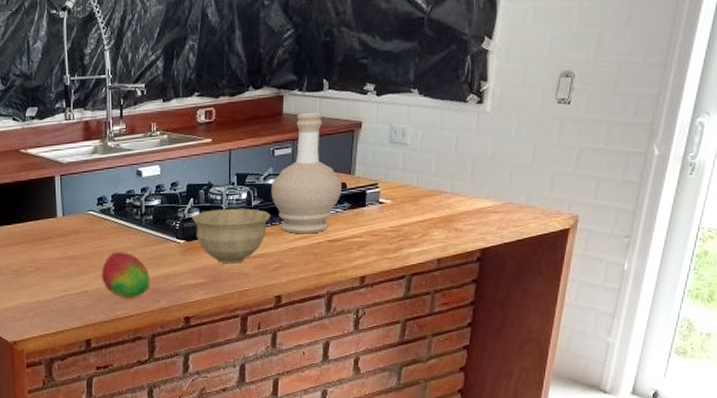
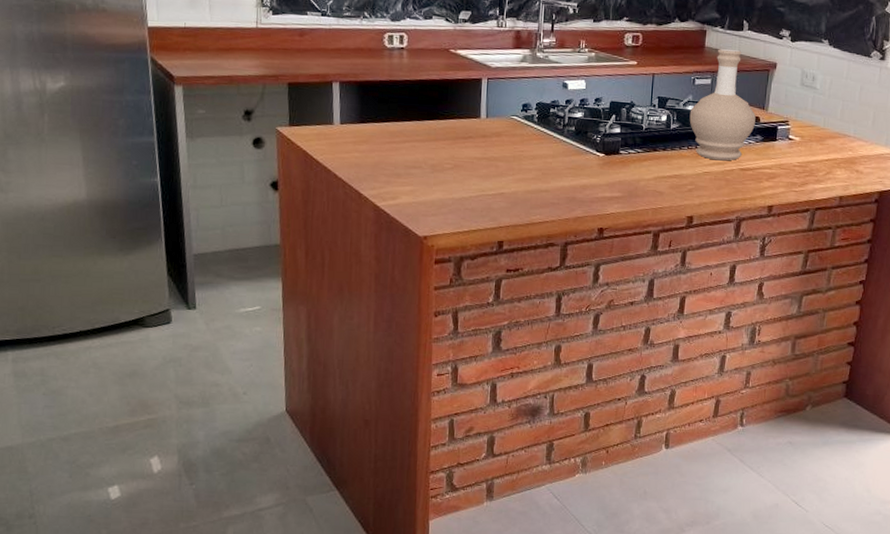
fruit: present [101,252,150,299] -> none [519,158,568,205]
bowl: present [192,208,271,264] -> none [613,128,688,181]

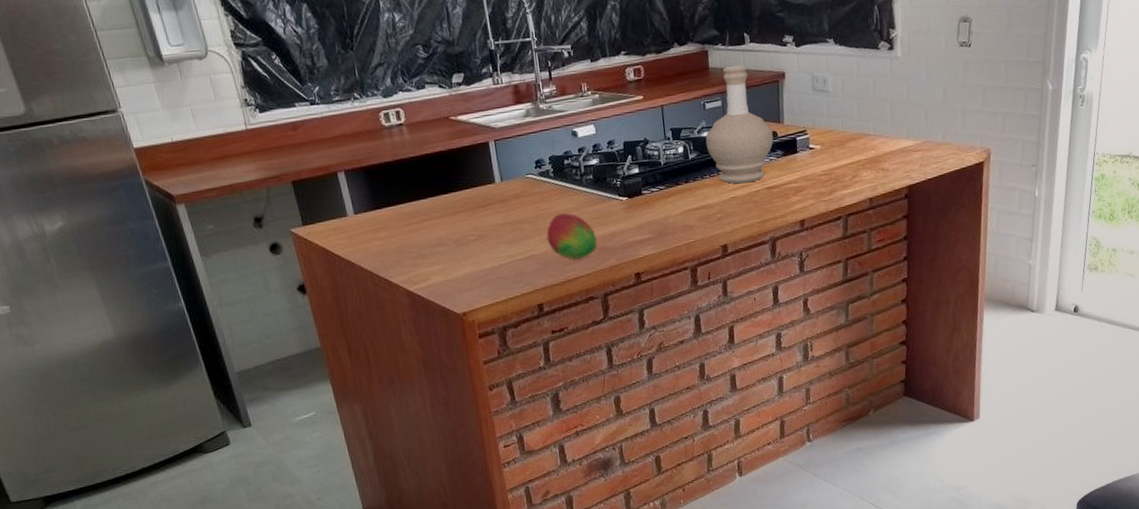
fruit: none [519,158,568,205] -> present [546,213,598,260]

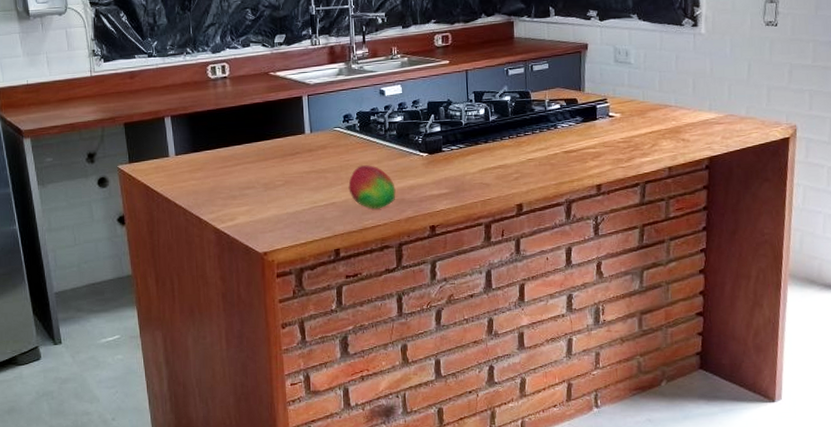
bottle: present [705,65,774,184] -> none [507,35,574,147]

